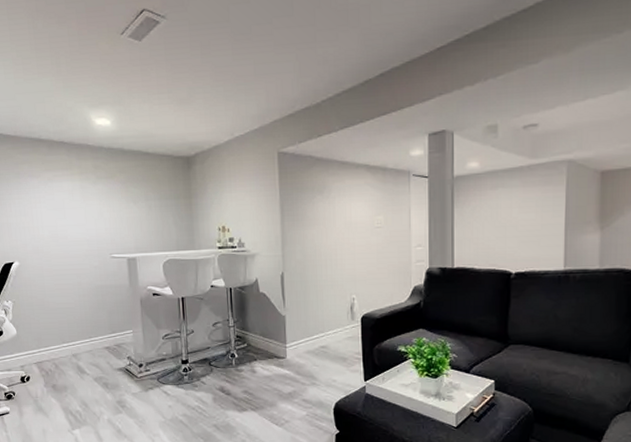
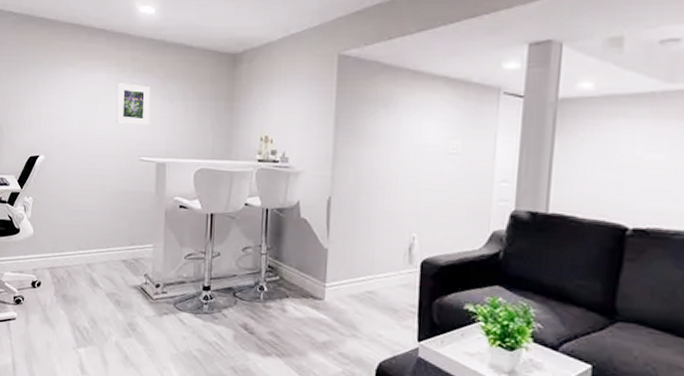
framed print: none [82,189,116,226] -> present [116,83,150,126]

